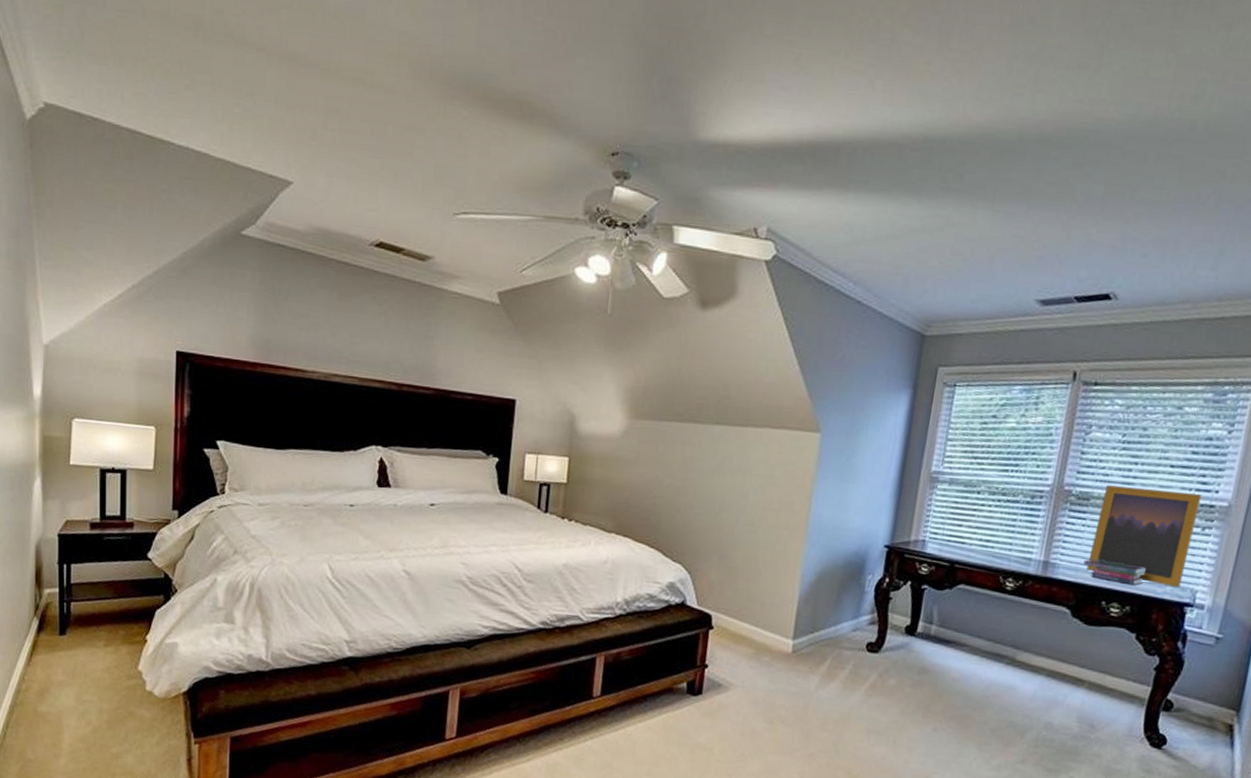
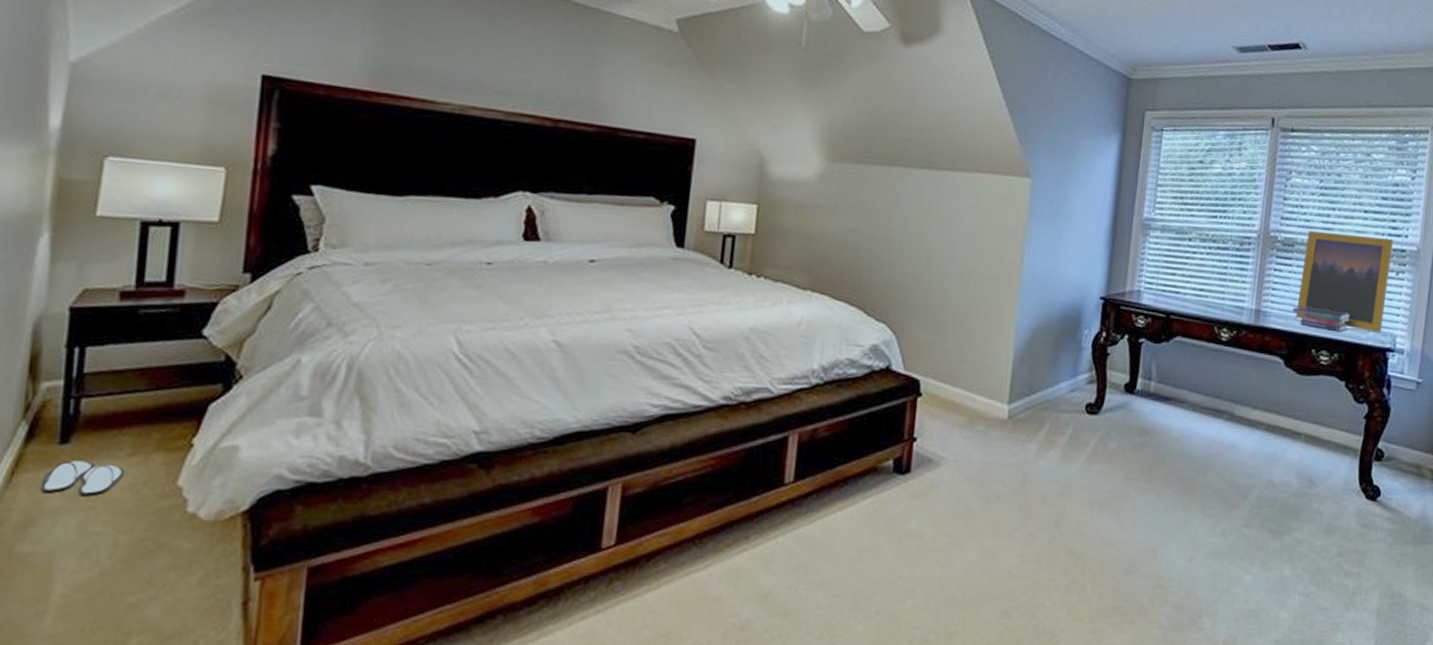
slippers: none [50,647,103,675] -> present [41,460,125,497]

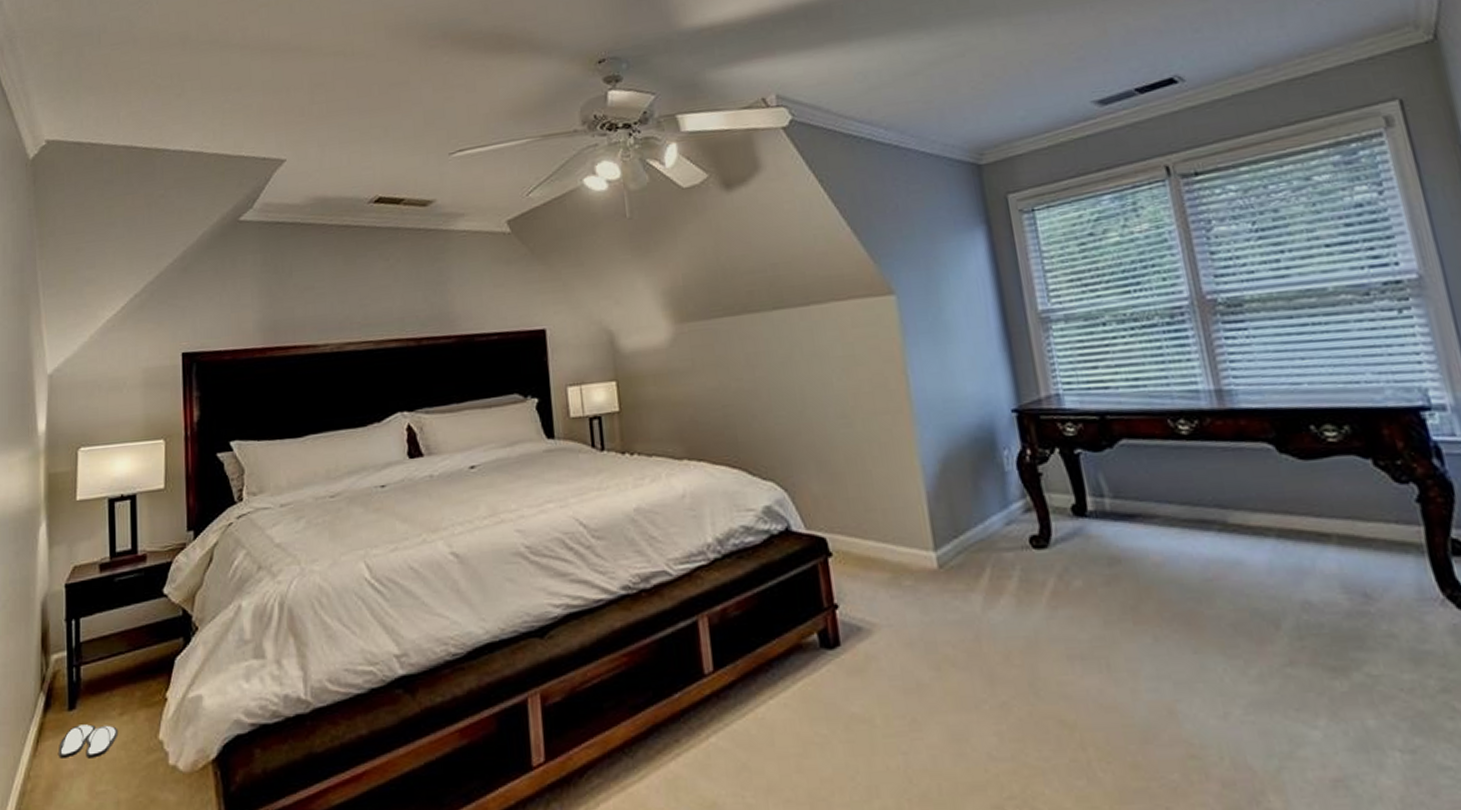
books: present [1292,306,1350,333] -> none [1265,372,1352,399]
picture frame: present [1295,231,1394,333] -> none [1257,271,1403,391]

